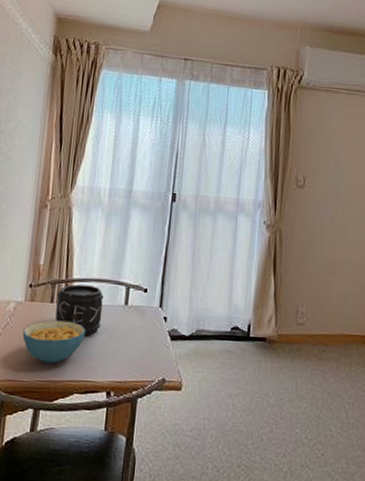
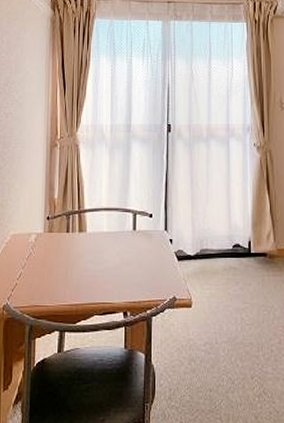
cereal bowl: present [22,320,86,364] -> none [44,248,100,289]
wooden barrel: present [55,284,104,336] -> none [71,214,114,261]

